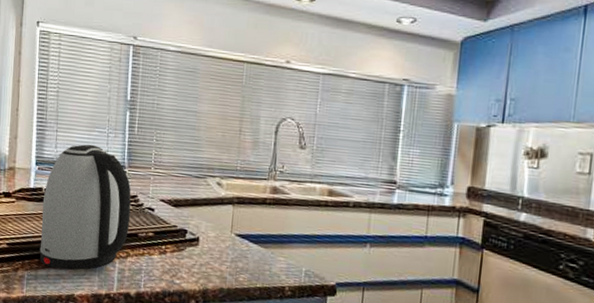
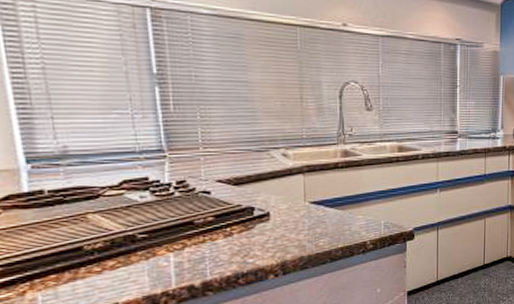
kettle: present [39,144,131,270] -> none [47,129,181,281]

